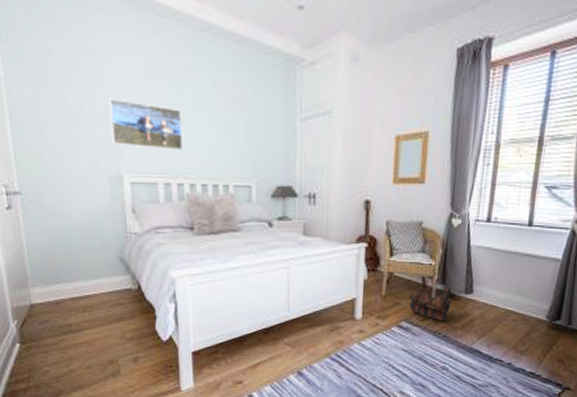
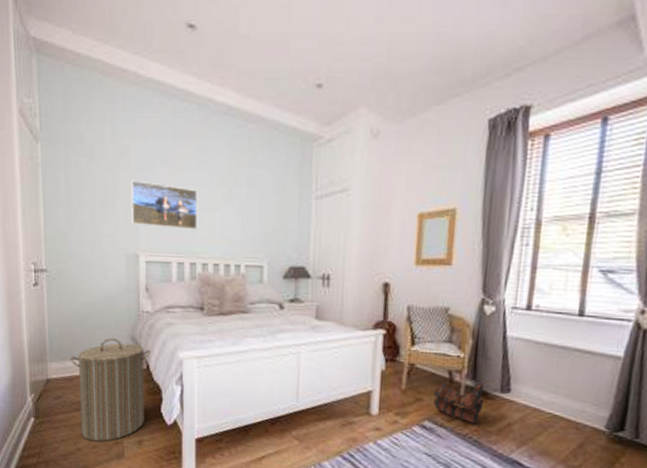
laundry hamper: none [54,260,141,362] -> present [69,337,151,442]

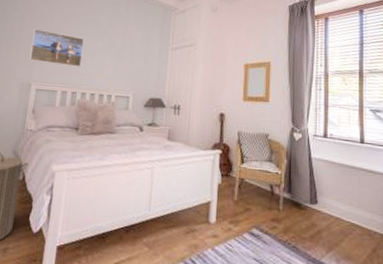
boots: present [433,383,484,424] -> none [259,195,298,231]

